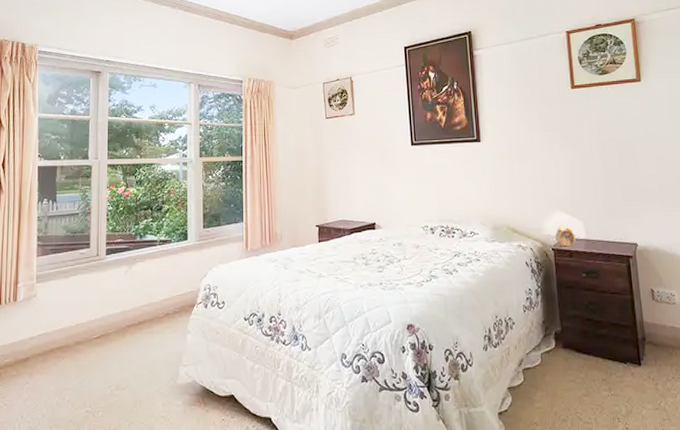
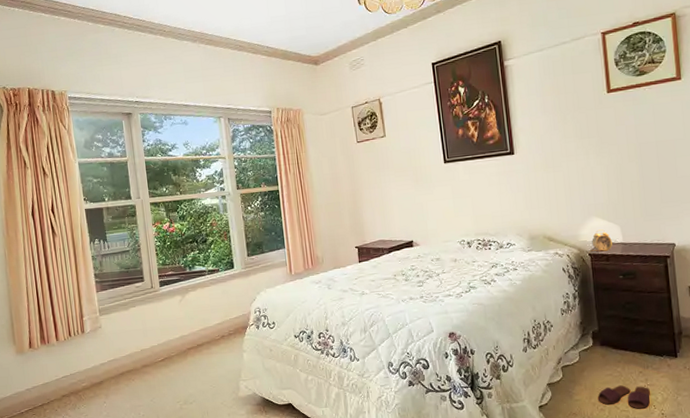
slippers: none [559,393,614,422] -> present [597,385,650,409]

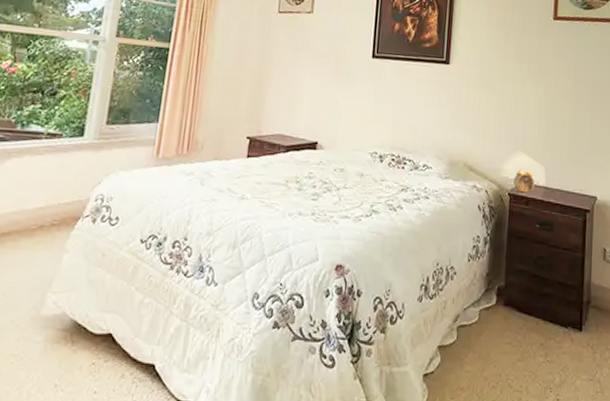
slippers: present [597,385,650,409] -> none [490,358,548,391]

